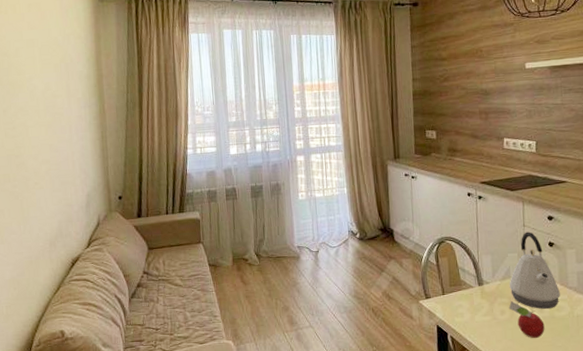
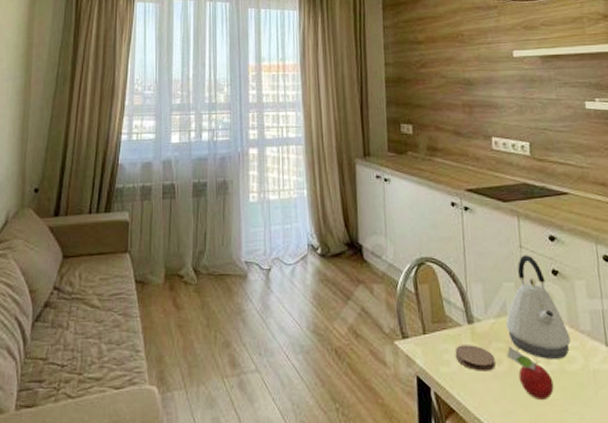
coaster: none [467,301,500,320] -> present [455,345,496,371]

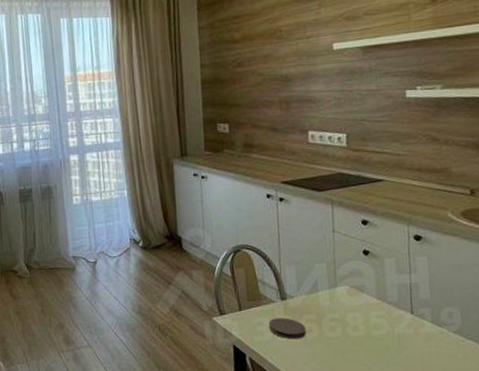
kettle: present [505,255,571,359] -> none [317,238,378,327]
fruit: present [506,347,554,401] -> none [316,318,360,361]

